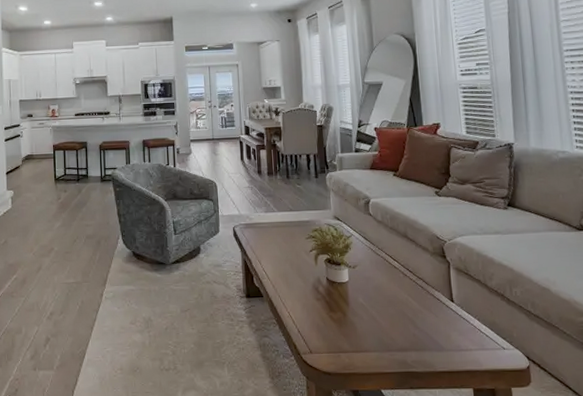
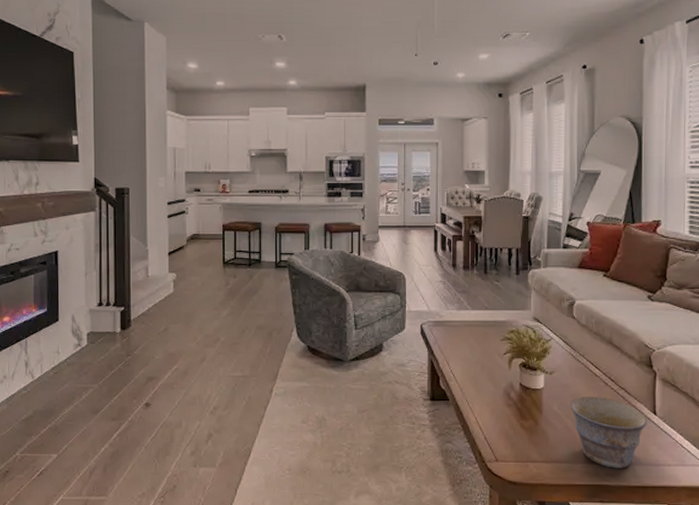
bowl: none [373,286,447,355] -> present [569,396,648,468]

